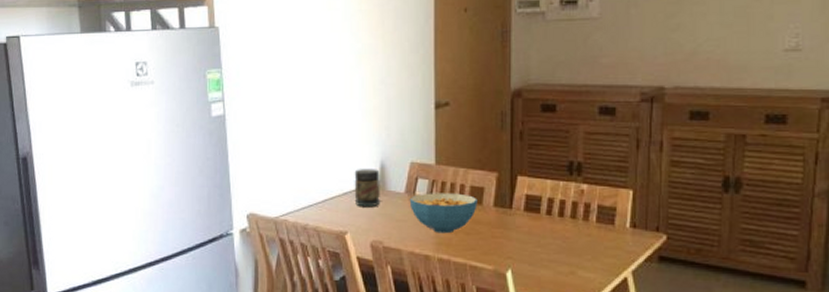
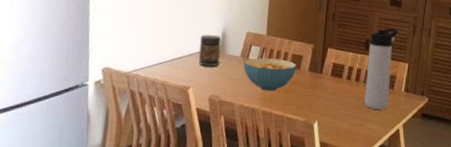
thermos bottle: none [573,145,614,253] -> present [364,28,398,110]

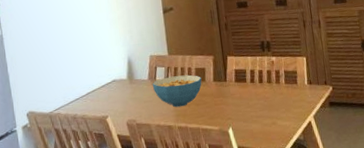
jar: present [198,35,222,66] -> none [108,64,131,94]
thermos bottle: present [364,28,398,110] -> none [264,26,296,107]

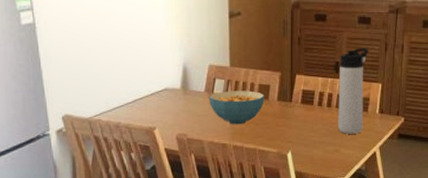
thermos bottle: none [264,26,296,107] -> present [338,48,369,134]

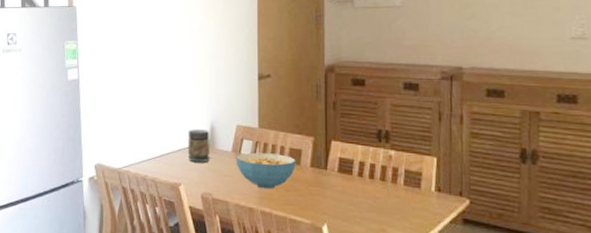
jar: none [160,72,184,104] -> present [187,129,210,162]
thermos bottle: present [338,48,369,134] -> none [382,116,419,213]

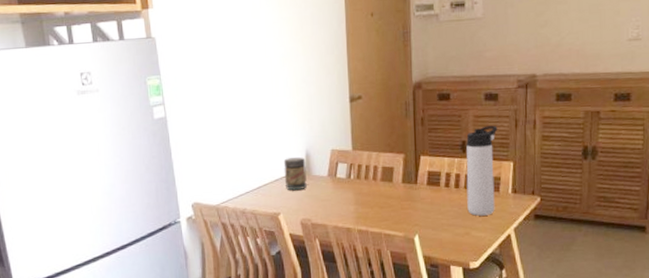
cereal bowl: present [235,152,296,189] -> none [331,174,389,209]
thermos bottle: none [382,116,419,213] -> present [466,125,498,216]

